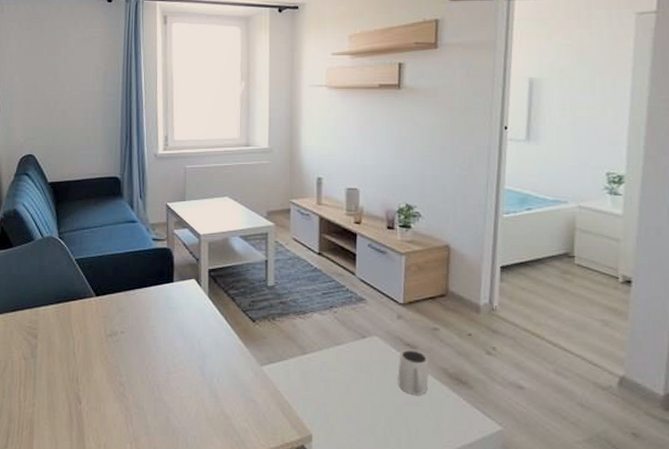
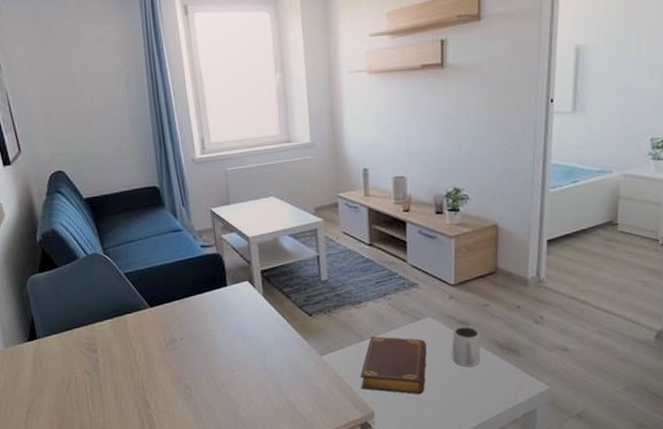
book: none [300,350,372,421] -> present [360,336,427,395]

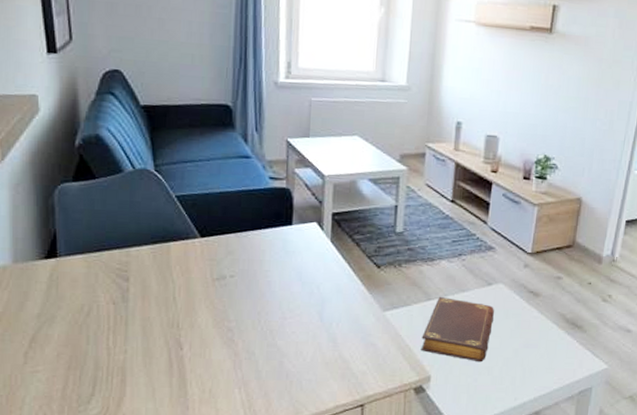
mug: present [452,325,481,367] -> none [518,296,550,338]

